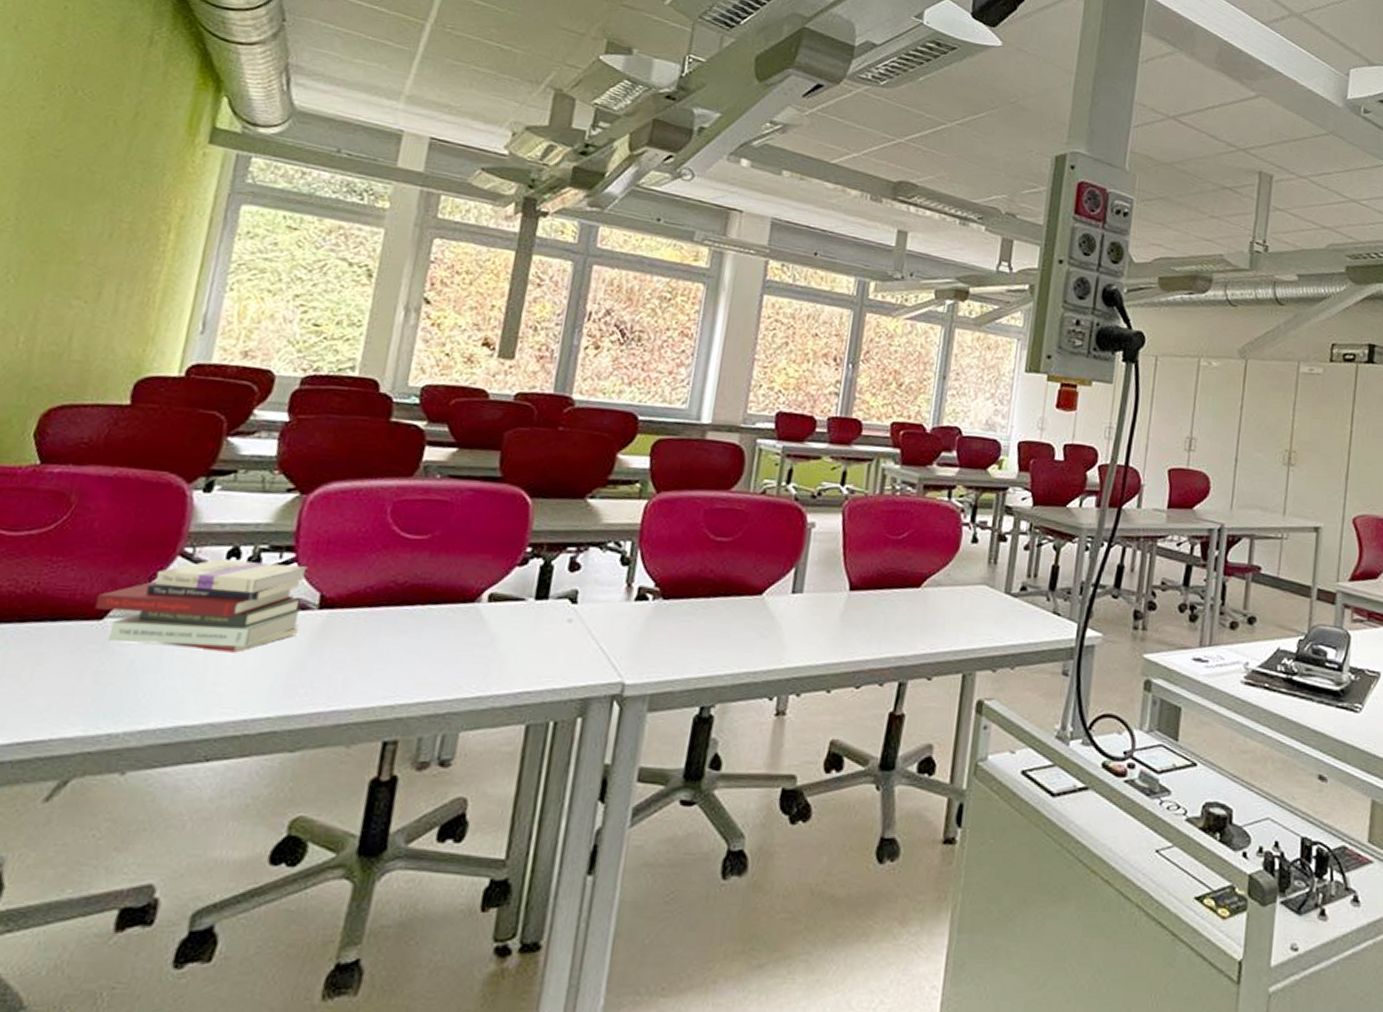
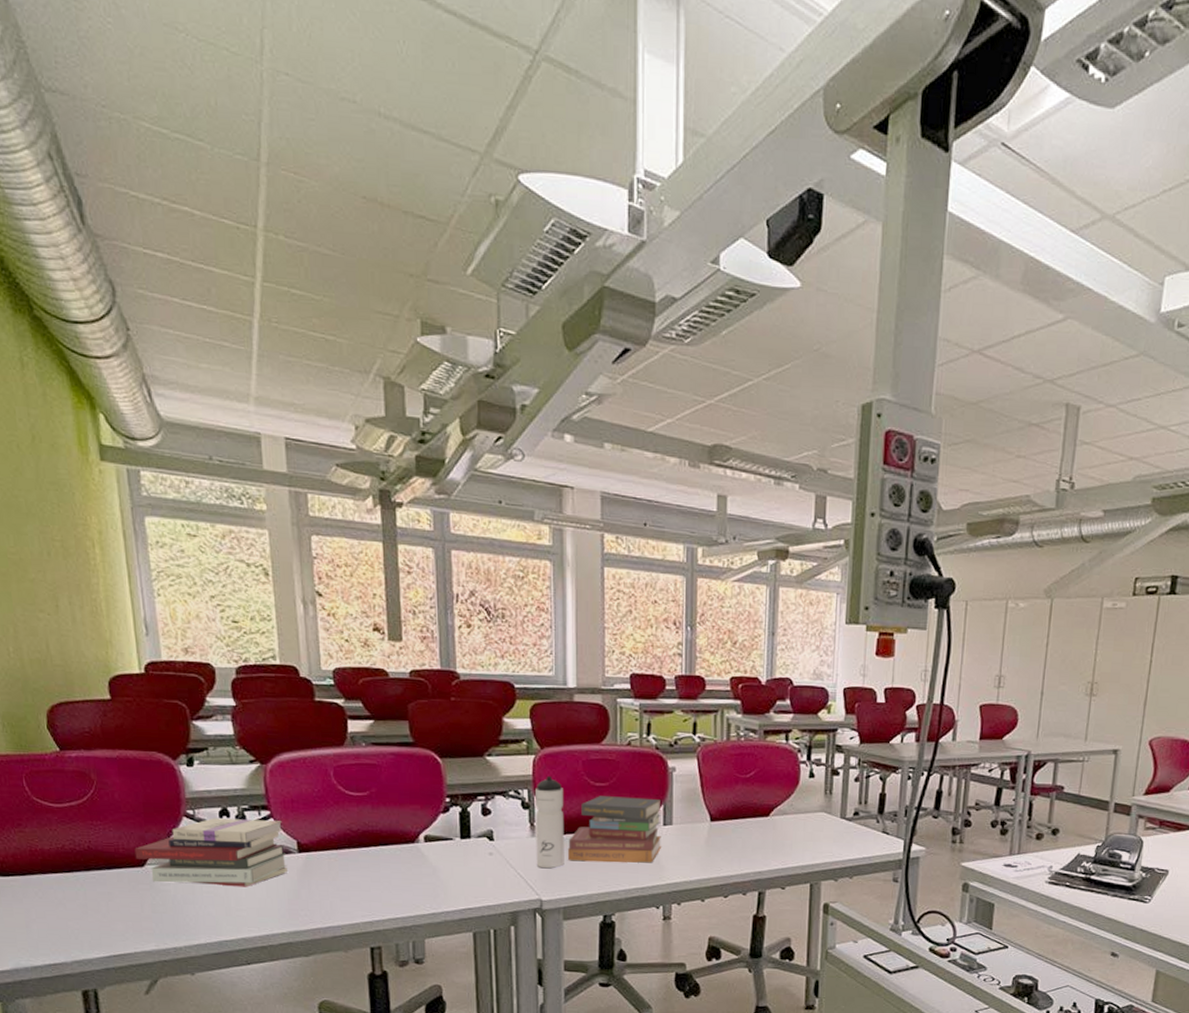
water bottle: none [625,525,676,643] -> present [536,775,564,869]
books: none [666,553,792,641] -> present [567,796,661,863]

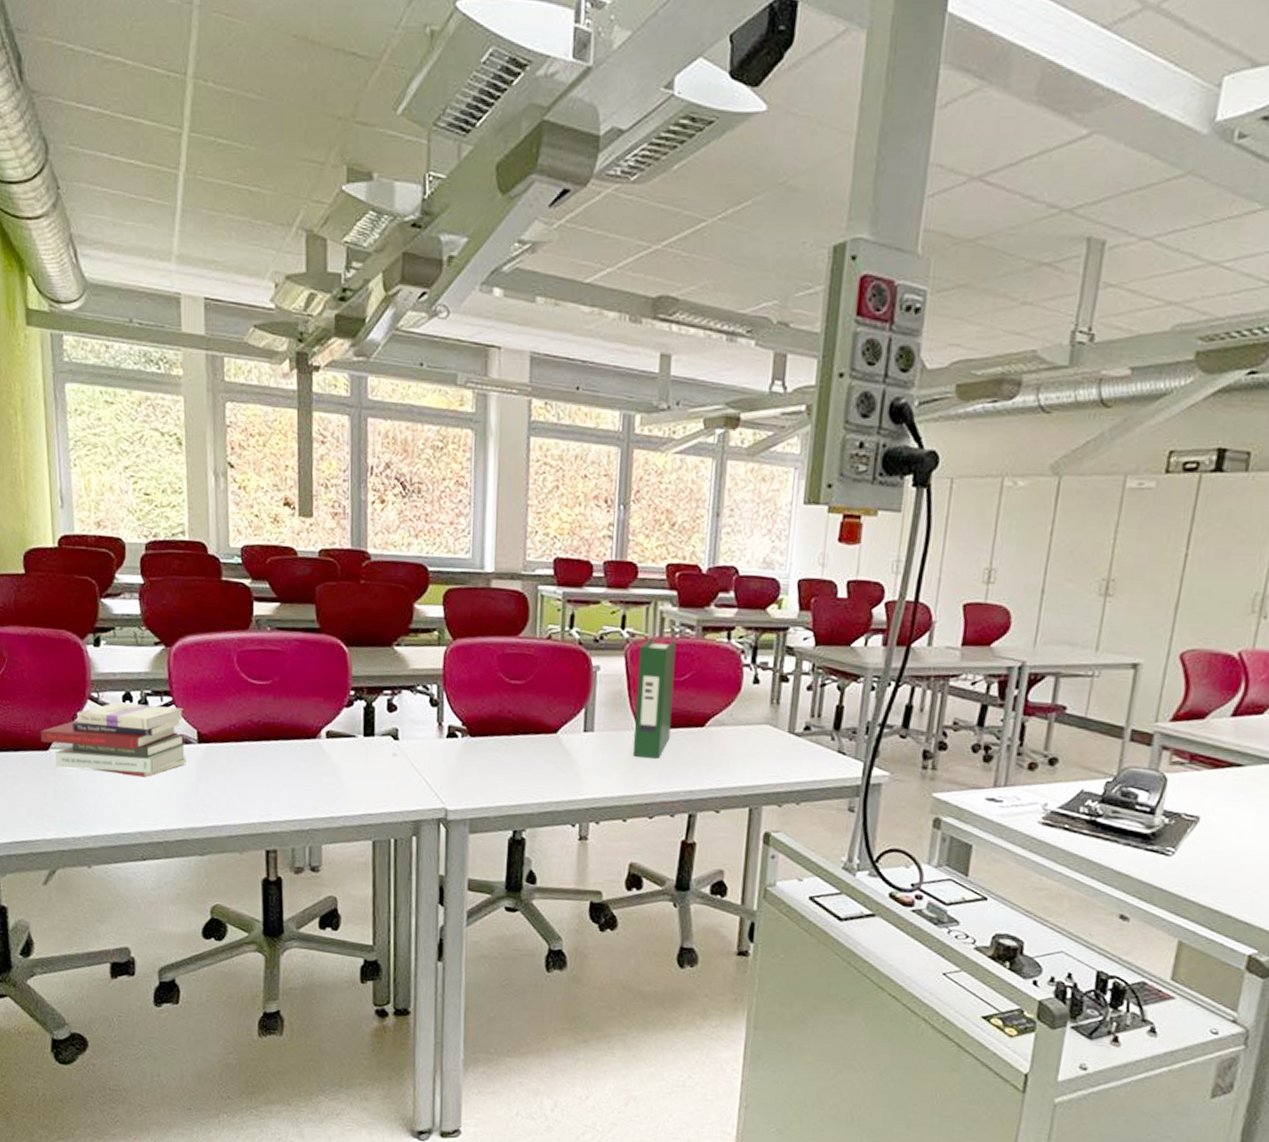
water bottle: present [536,775,564,869] -> none [442,670,475,775]
books: present [567,796,661,863] -> none [476,695,582,774]
binder: none [707,740,742,846] -> present [633,636,677,759]

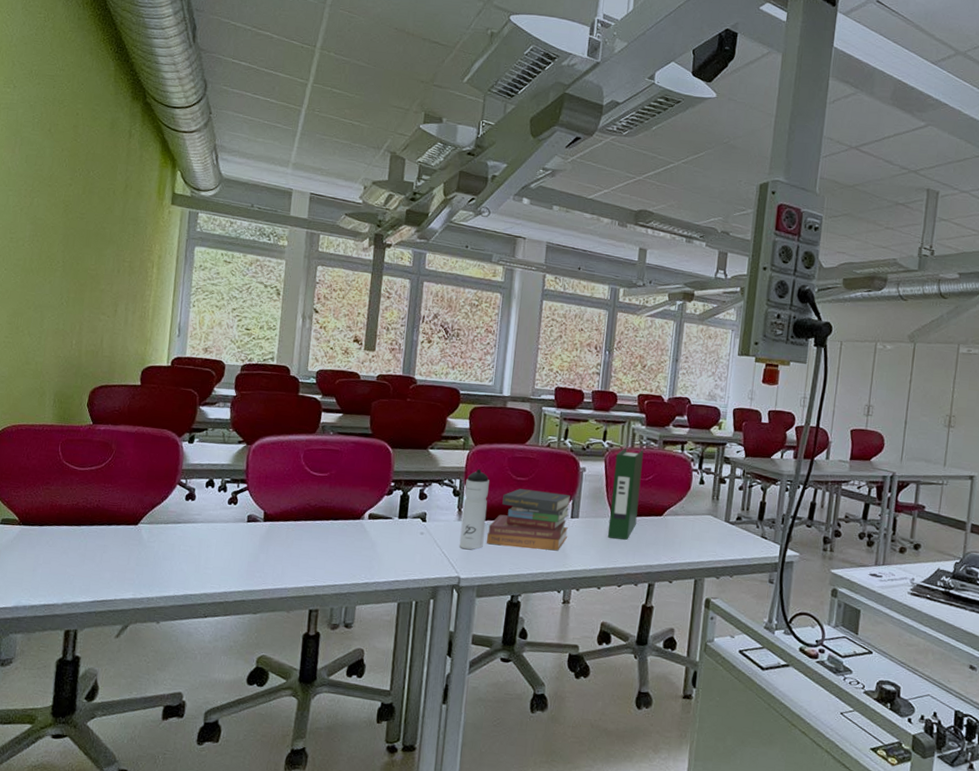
books: present [40,702,186,778] -> none [132,487,255,549]
water bottle: none [442,670,475,775] -> present [459,468,489,550]
books: none [476,695,582,774] -> present [486,488,570,551]

